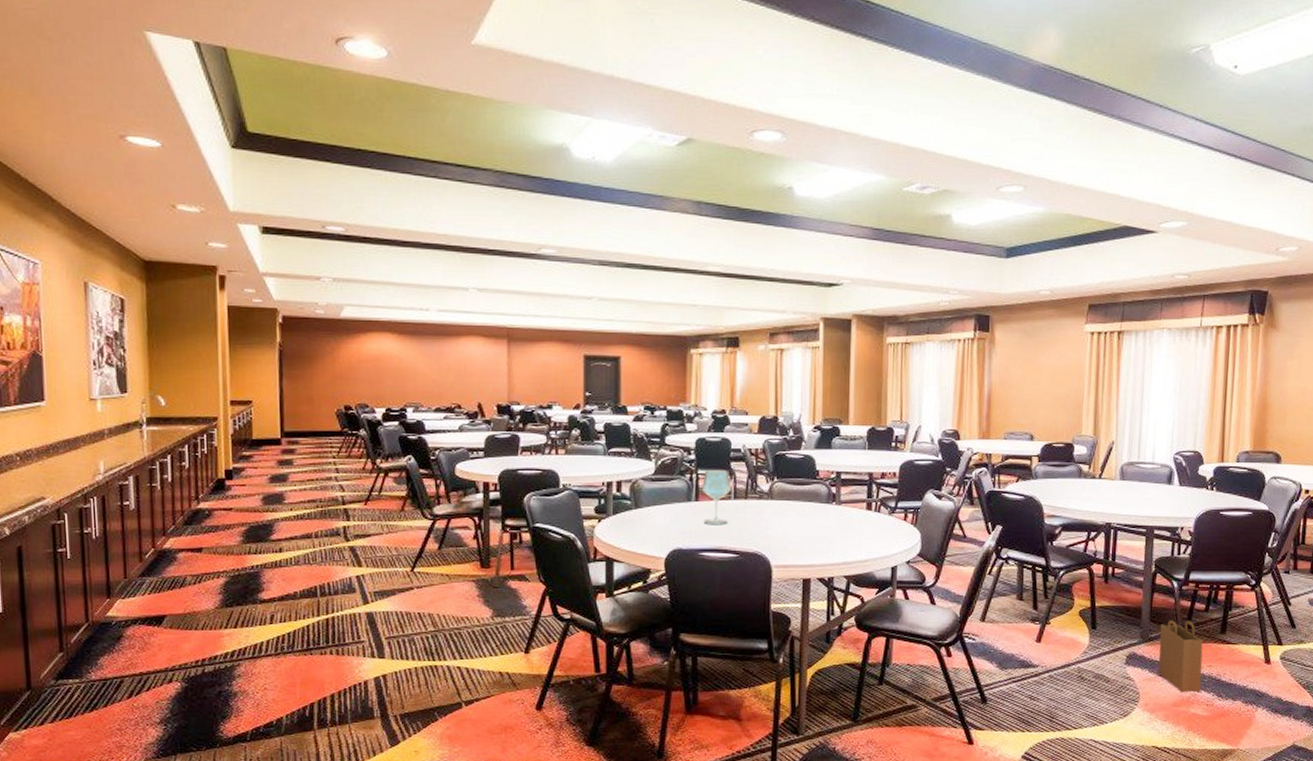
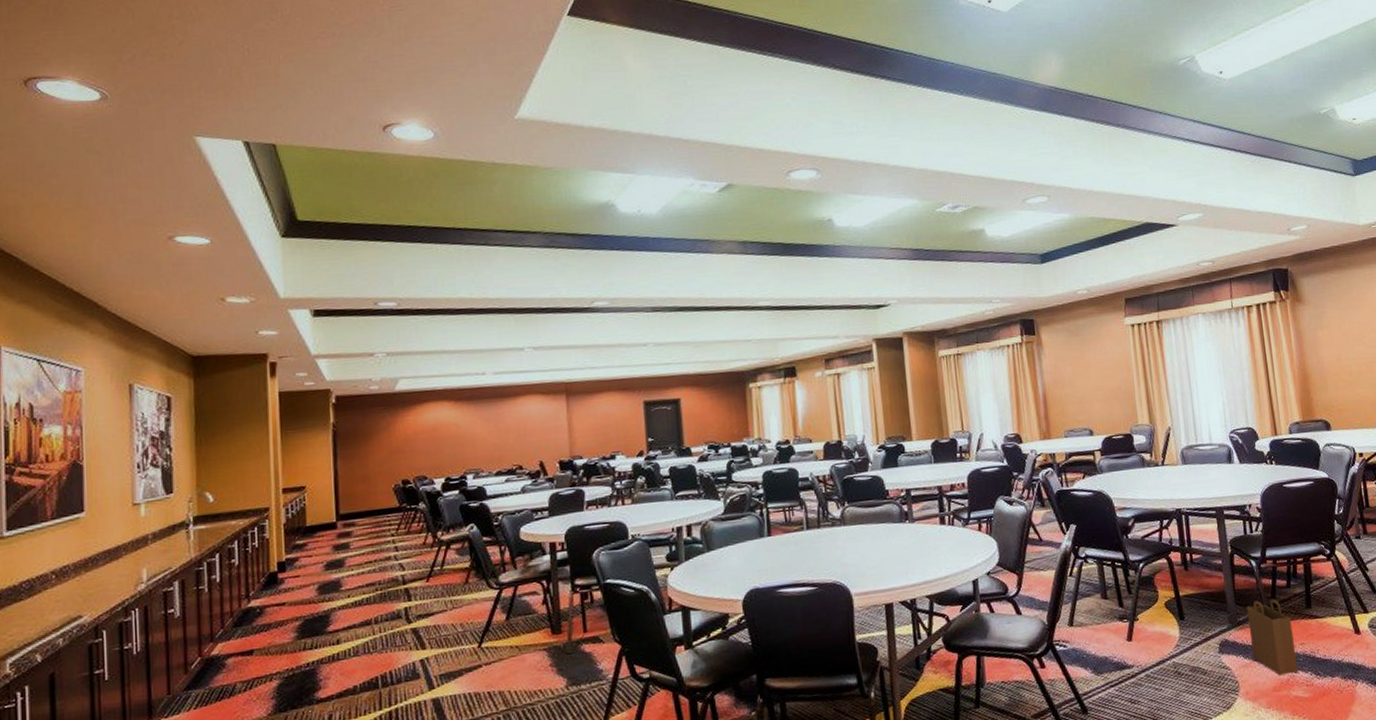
wine glass: present [702,469,731,525] -> none [773,500,803,560]

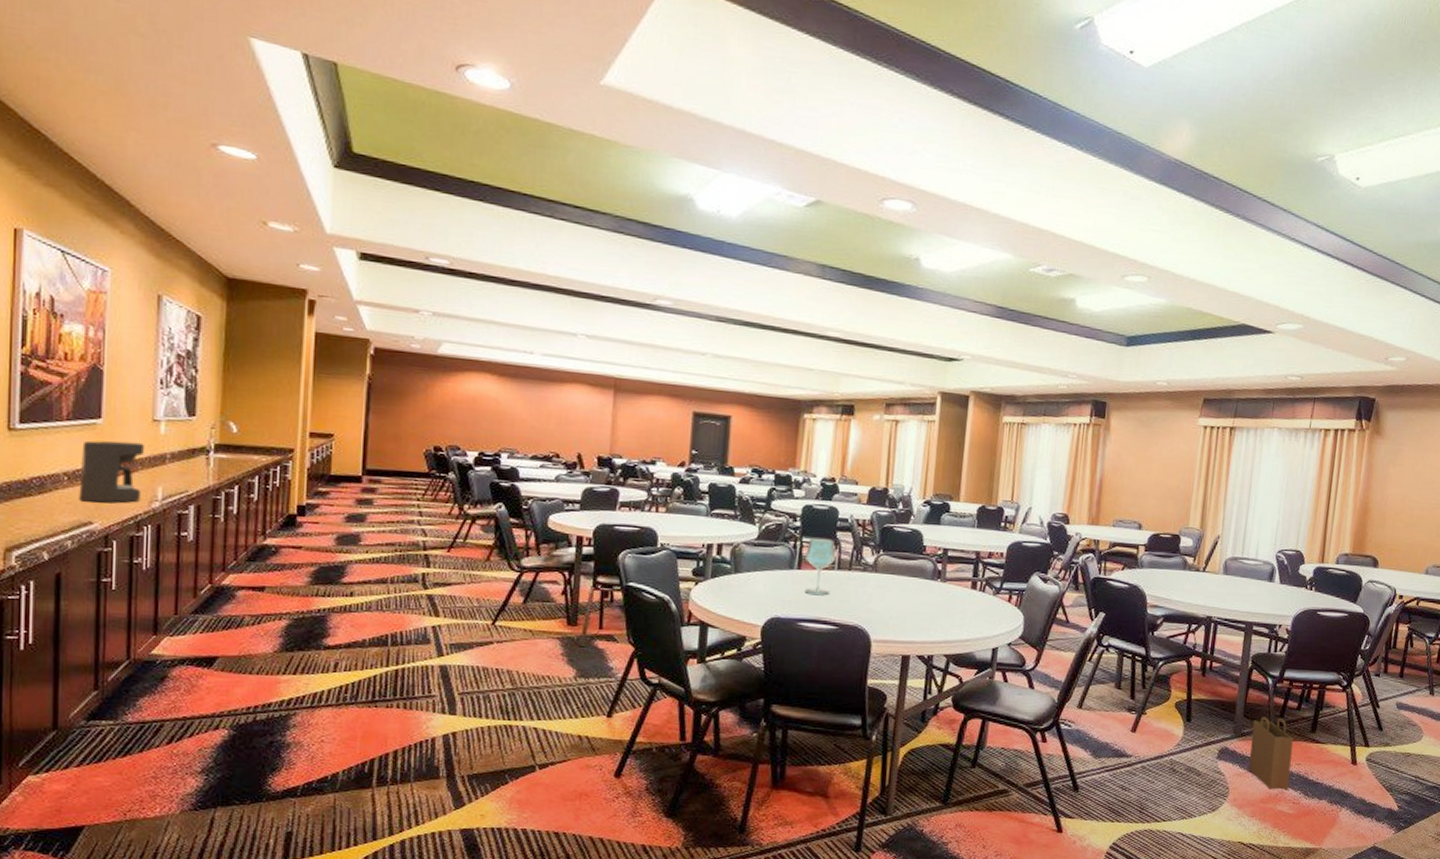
coffee maker: none [67,528,126,598] -> present [79,440,144,504]
wine glass: none [773,500,803,560] -> present [804,537,836,596]

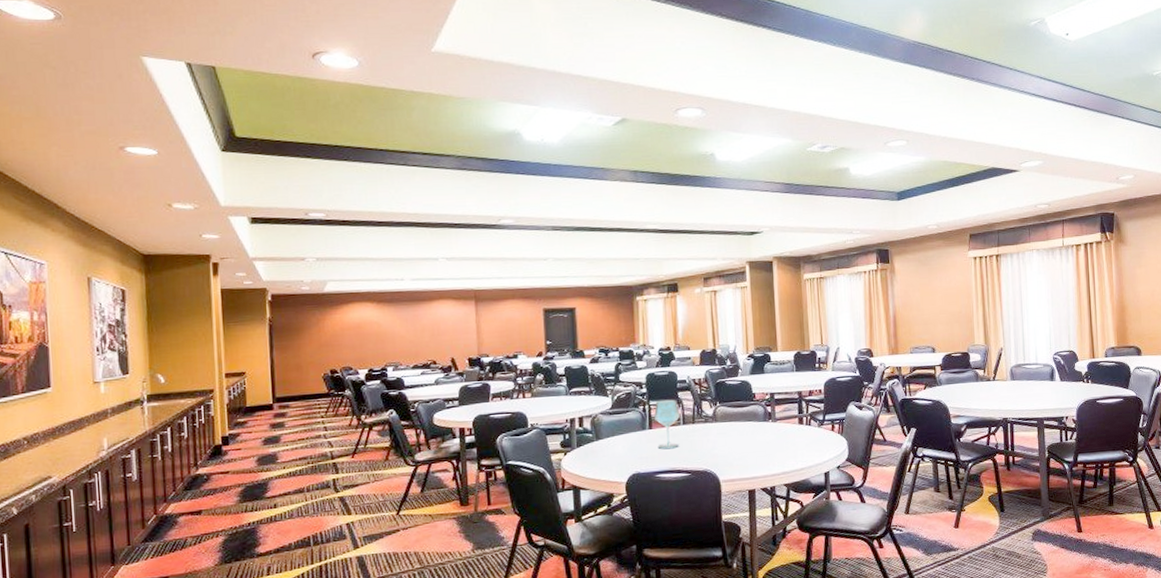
coffee maker: present [79,440,144,504] -> none [36,403,90,461]
shopping bag: present [1248,716,1294,790] -> none [1058,496,1099,561]

